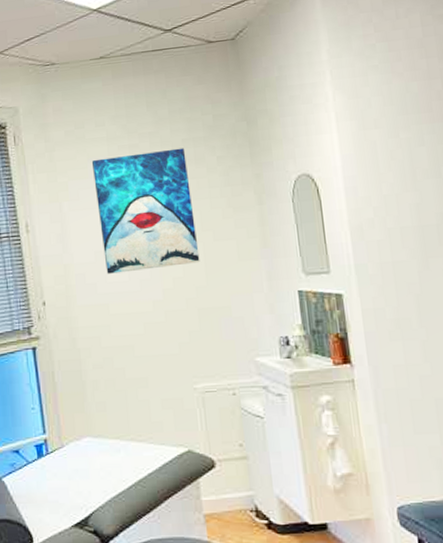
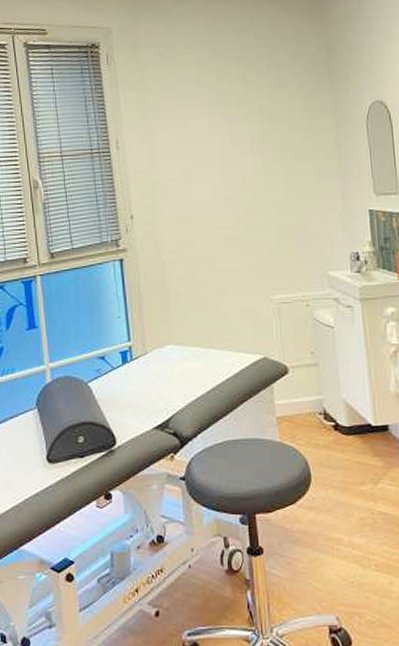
wall art: present [91,148,200,274] -> none [180,72,280,190]

